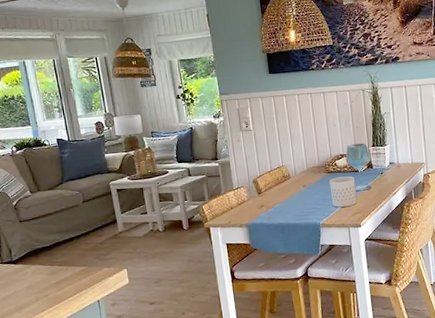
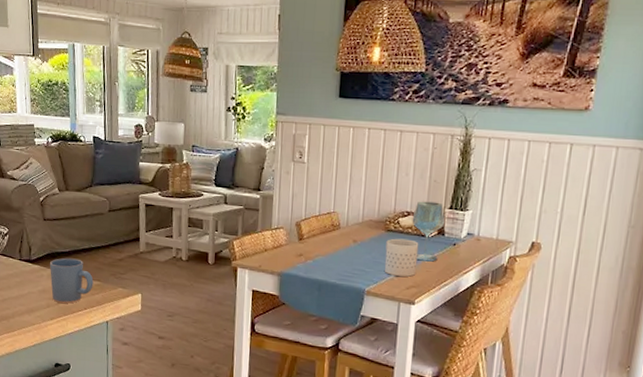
mug: none [32,250,80,294] -> present [49,258,94,304]

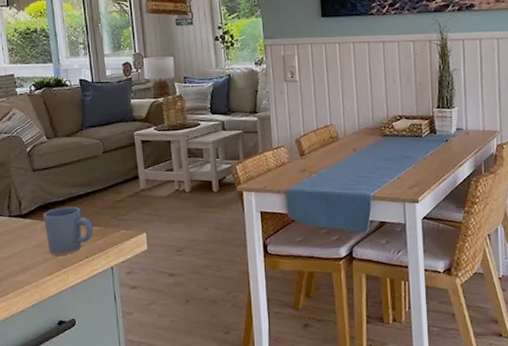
mug: present [384,238,419,277] -> none [384,141,416,178]
wine glass: present [412,201,445,262] -> none [404,103,435,160]

